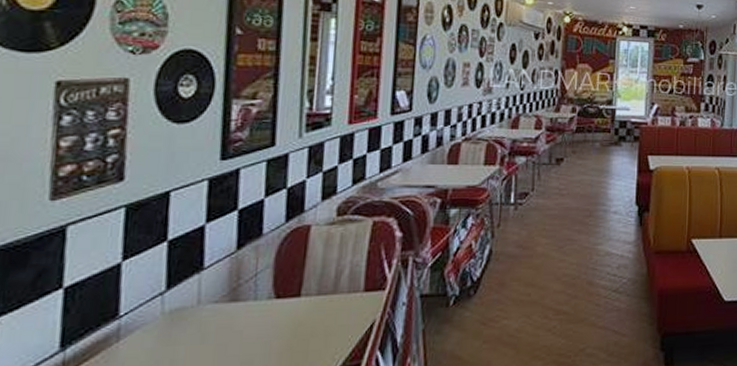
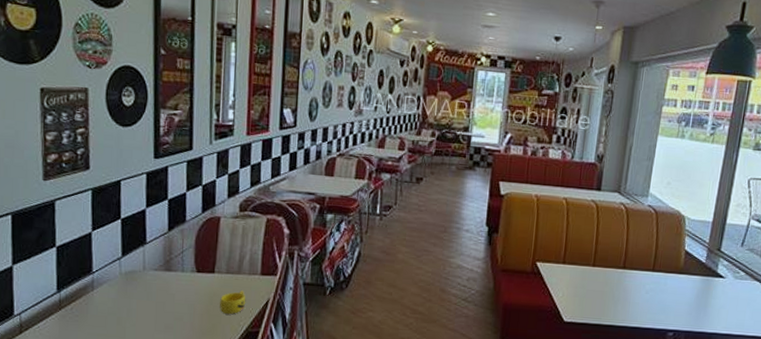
cup: none [306,314,344,348] -> present [220,291,246,315]

